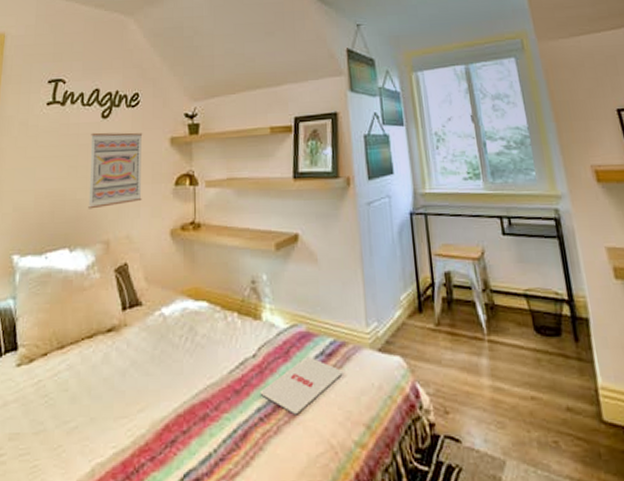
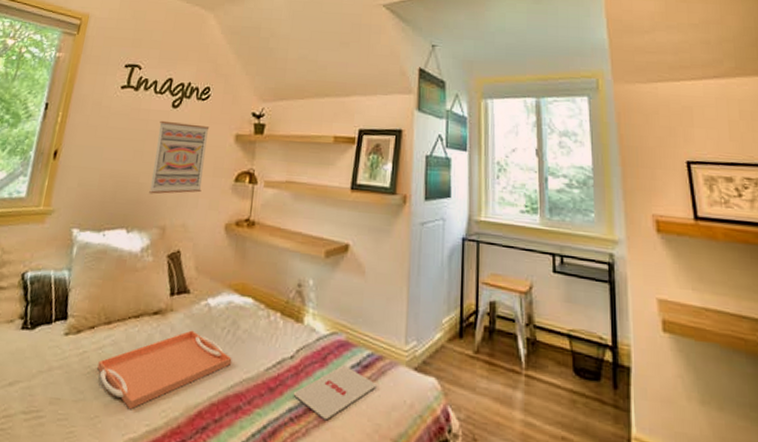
serving tray: none [55,343,194,434] -> present [97,330,232,410]

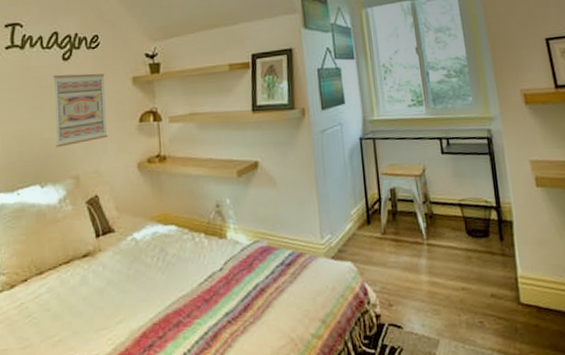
serving tray: present [97,330,232,410] -> none [38,264,166,345]
magazine: present [293,365,377,421] -> none [227,267,301,317]

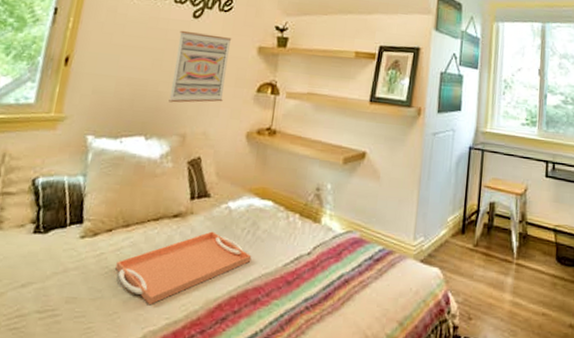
serving tray: none [38,264,166,345] -> present [115,231,252,306]

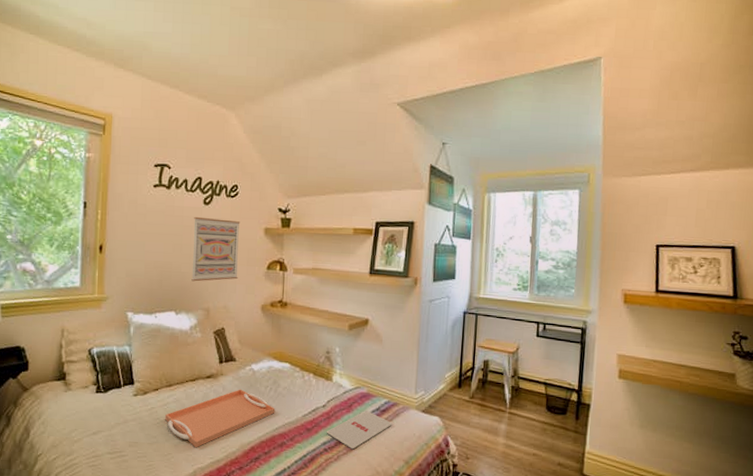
magazine: none [309,260,387,308] -> present [326,411,392,450]

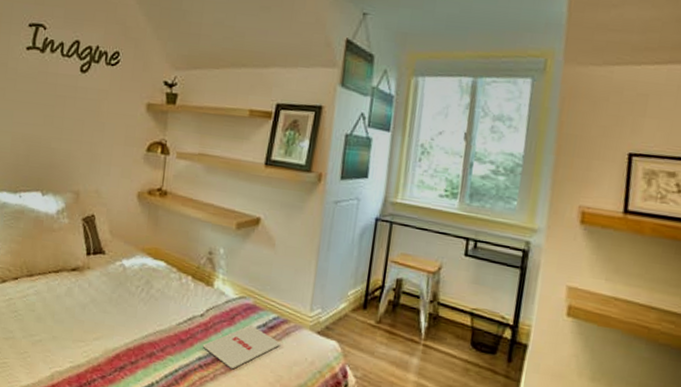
serving tray: present [165,389,276,448] -> none [23,286,146,349]
wall art: present [191,216,241,282] -> none [61,85,120,161]

